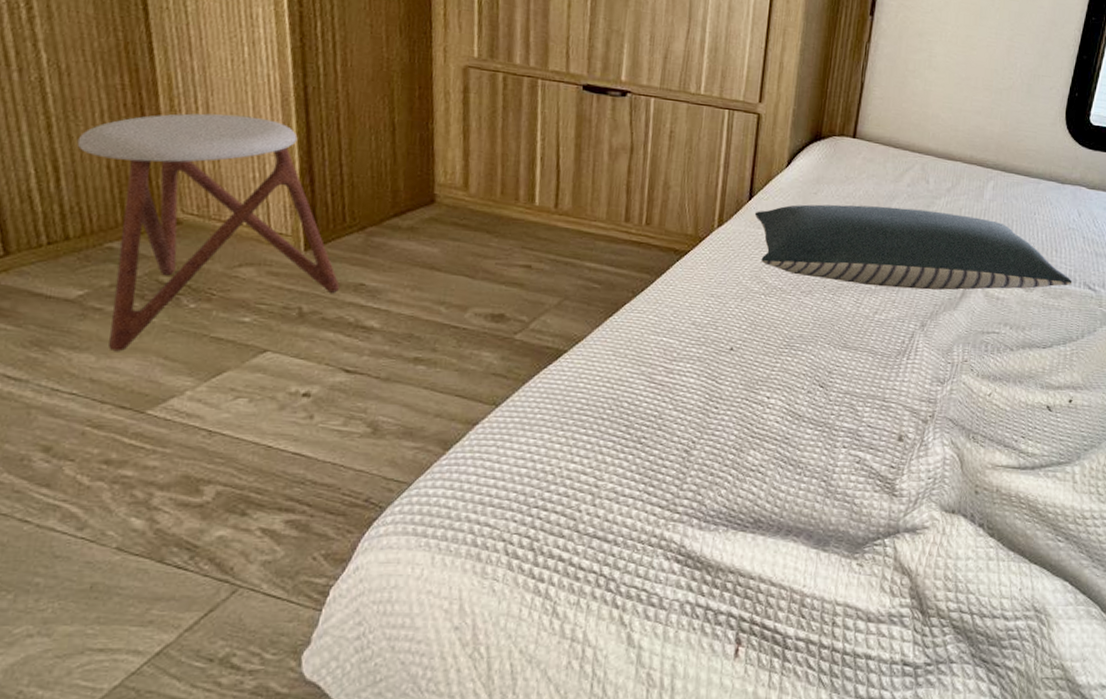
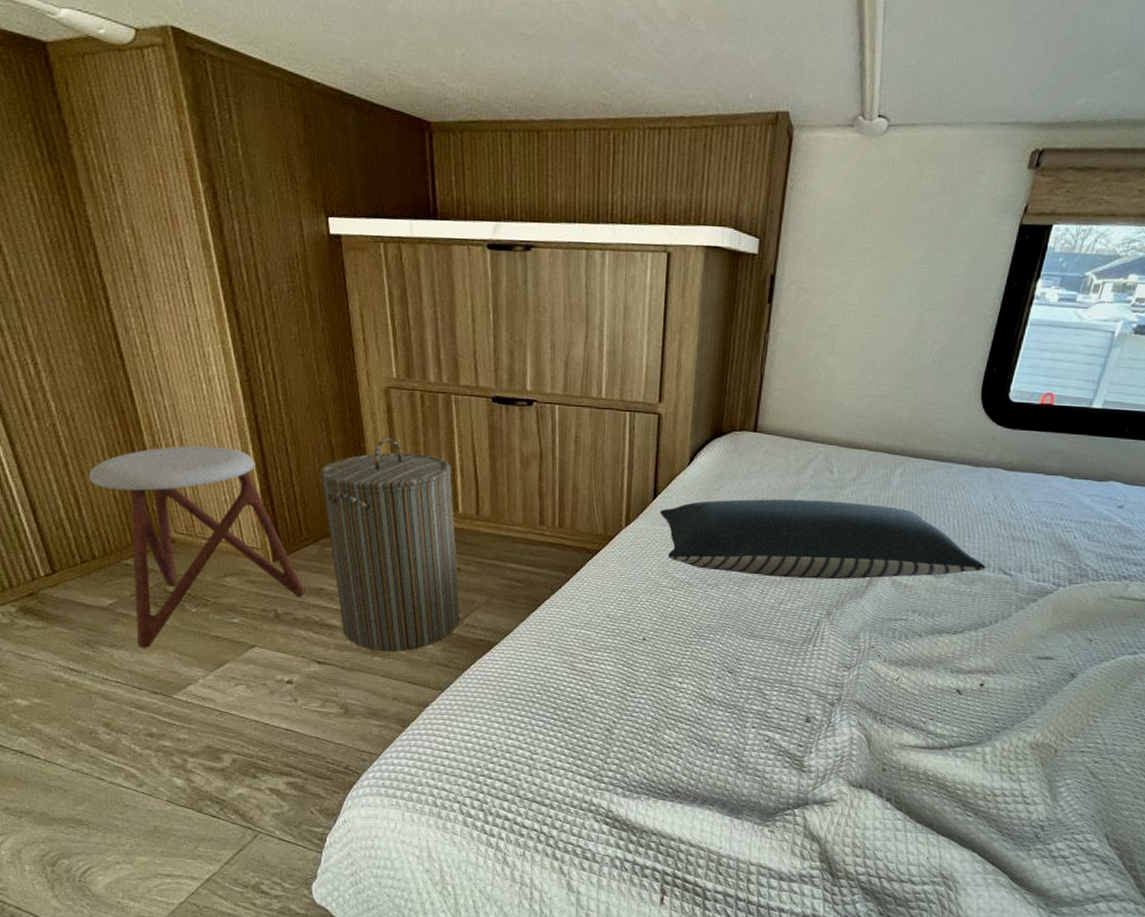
laundry hamper: none [375,119,531,359] -> present [319,438,461,652]

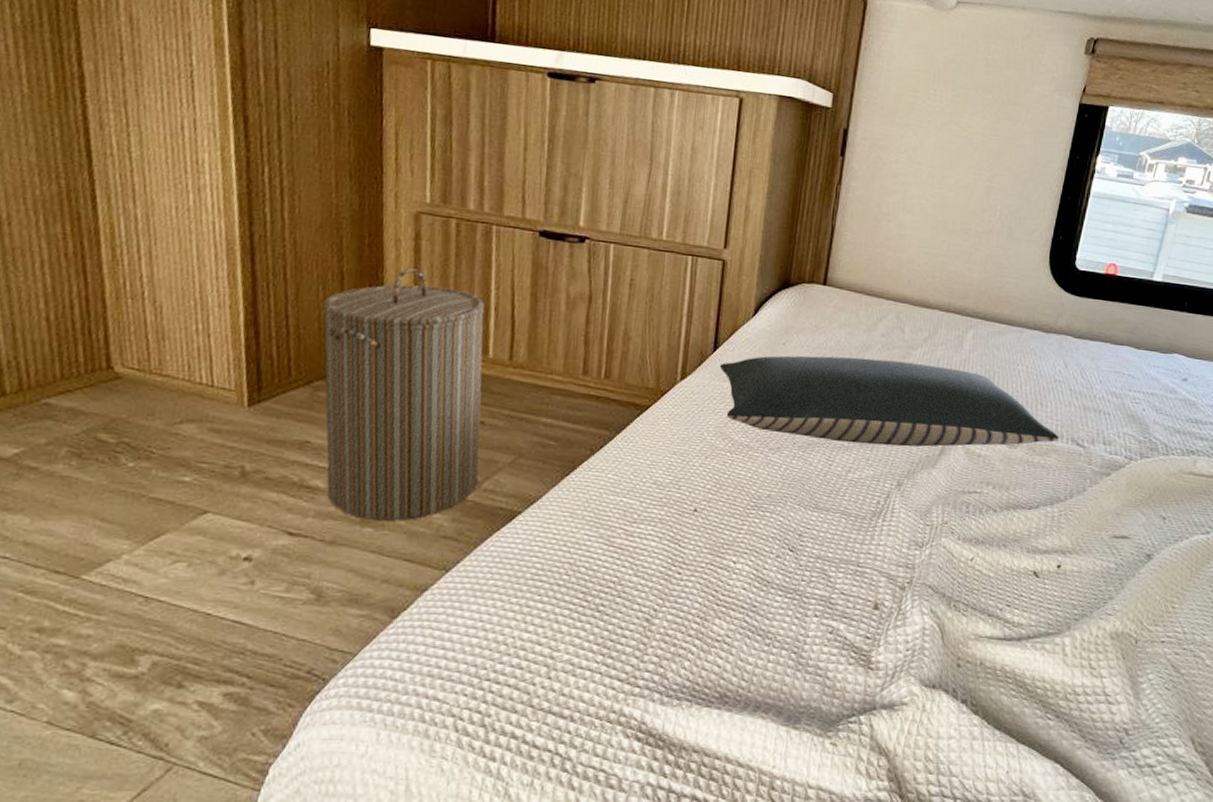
stool: present [88,445,304,649] -> none [16,263,284,514]

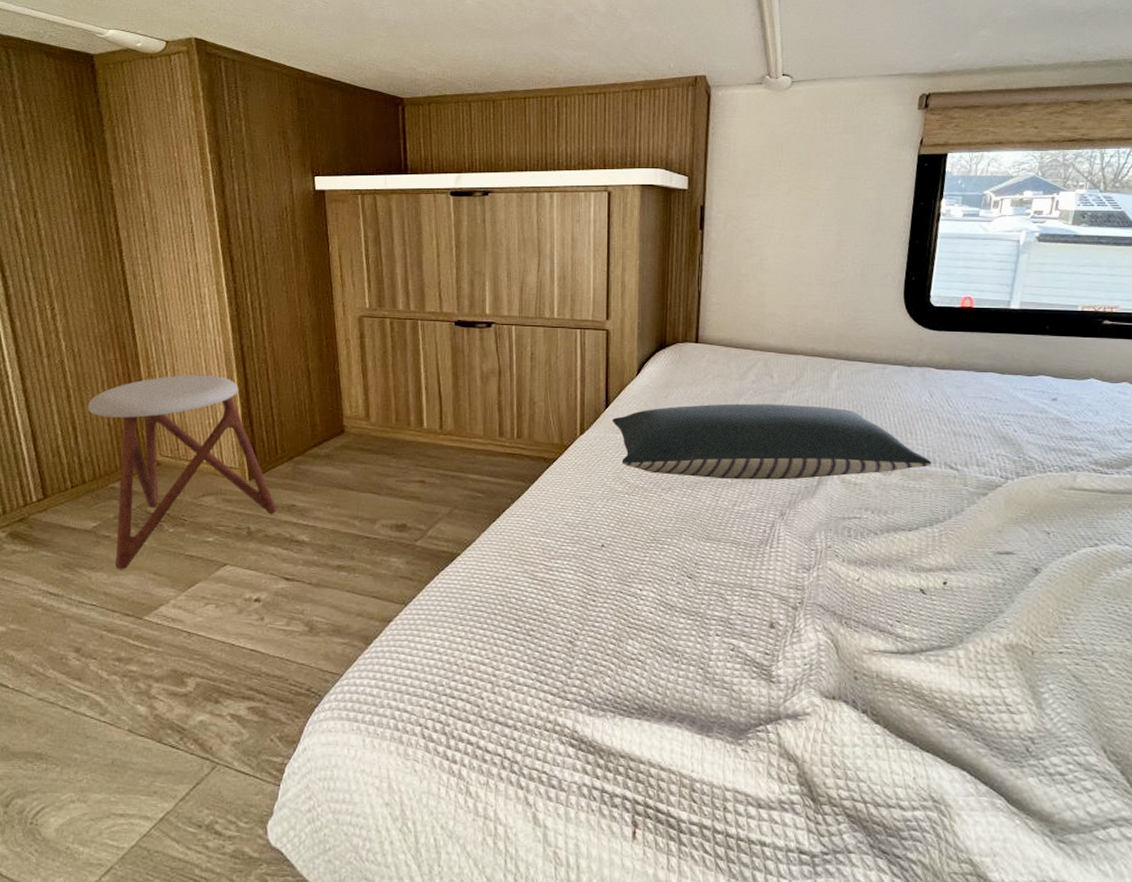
stool: none [16,263,284,514] -> present [87,375,276,570]
laundry hamper: present [322,268,485,521] -> none [296,361,425,566]

